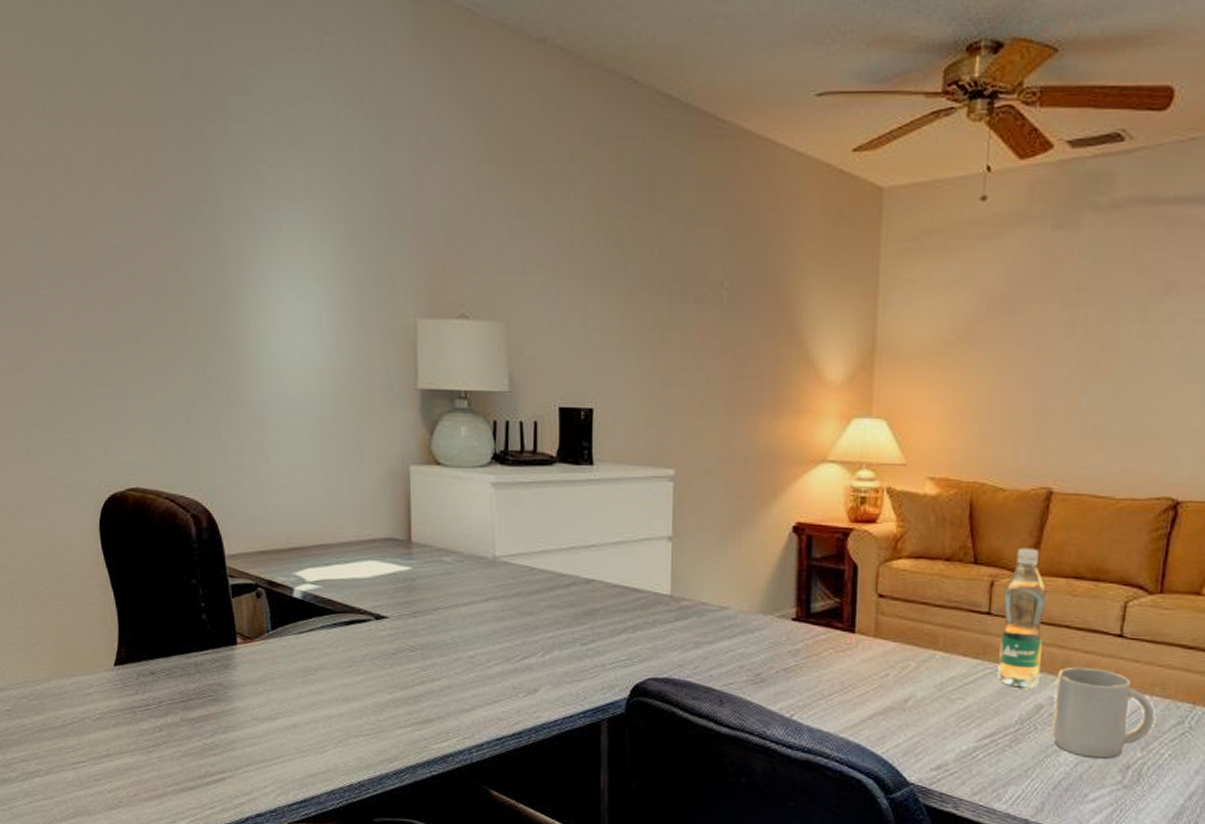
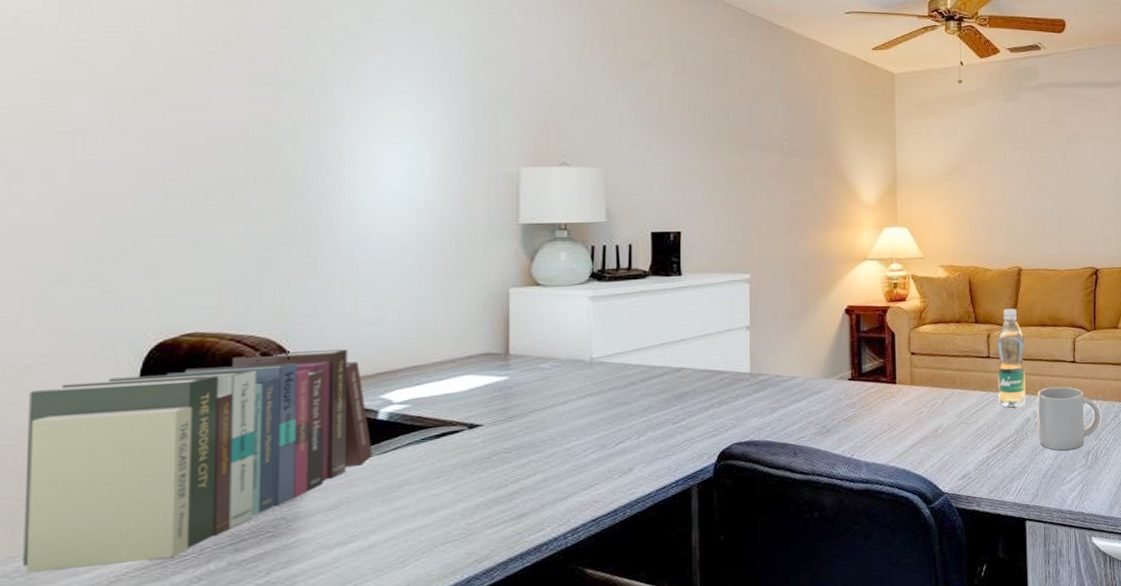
books: none [22,515,291,705] -> present [23,349,373,573]

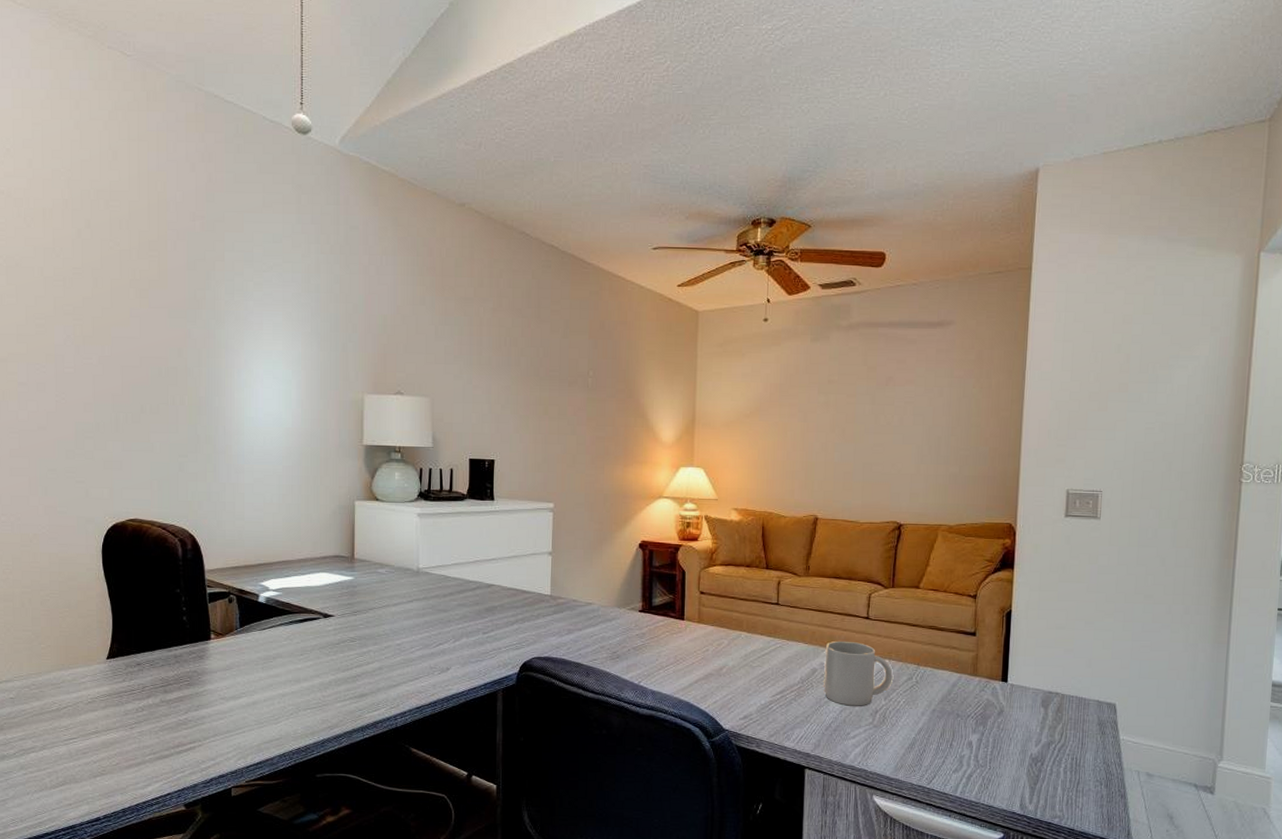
books: present [23,349,373,573] -> none [36,540,255,690]
bottle: present [997,308,1026,408] -> none [785,557,816,657]

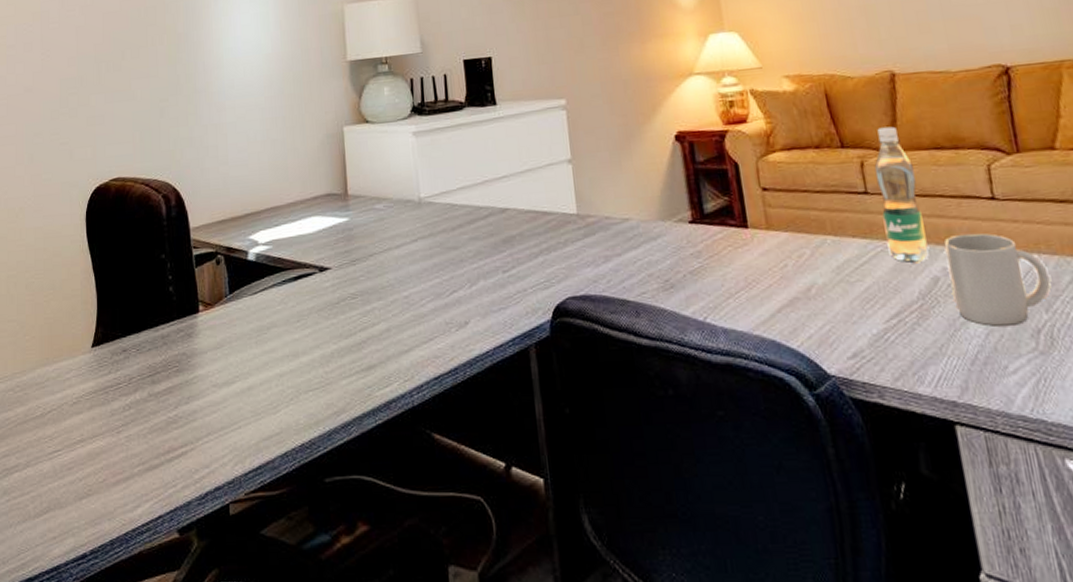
bottle: none [785,557,816,657] -> present [874,126,928,263]

